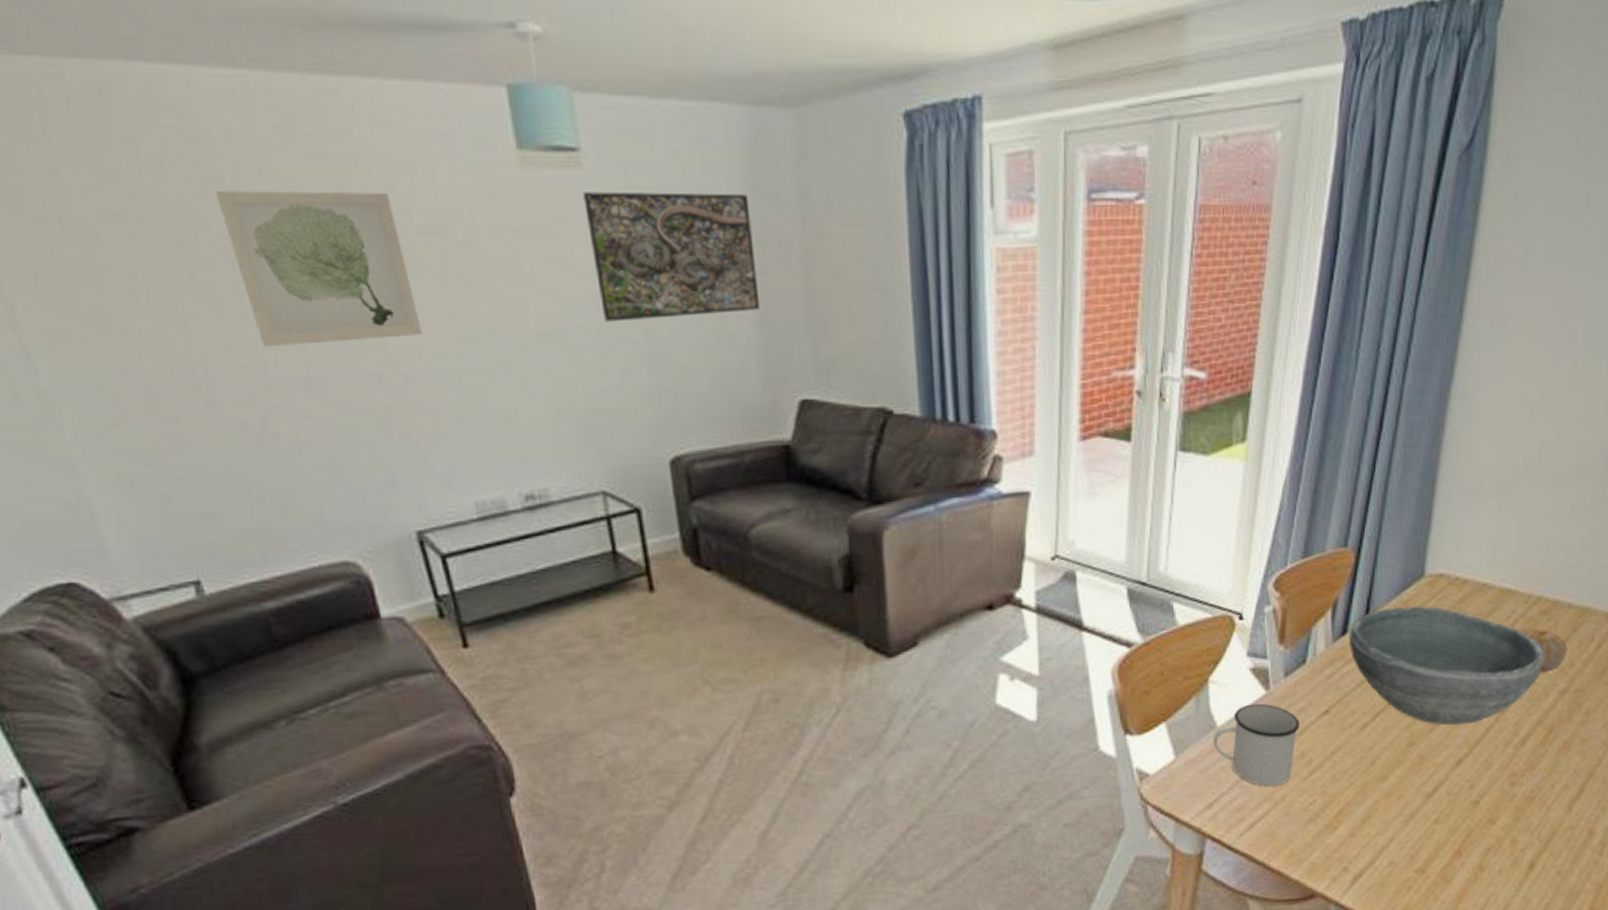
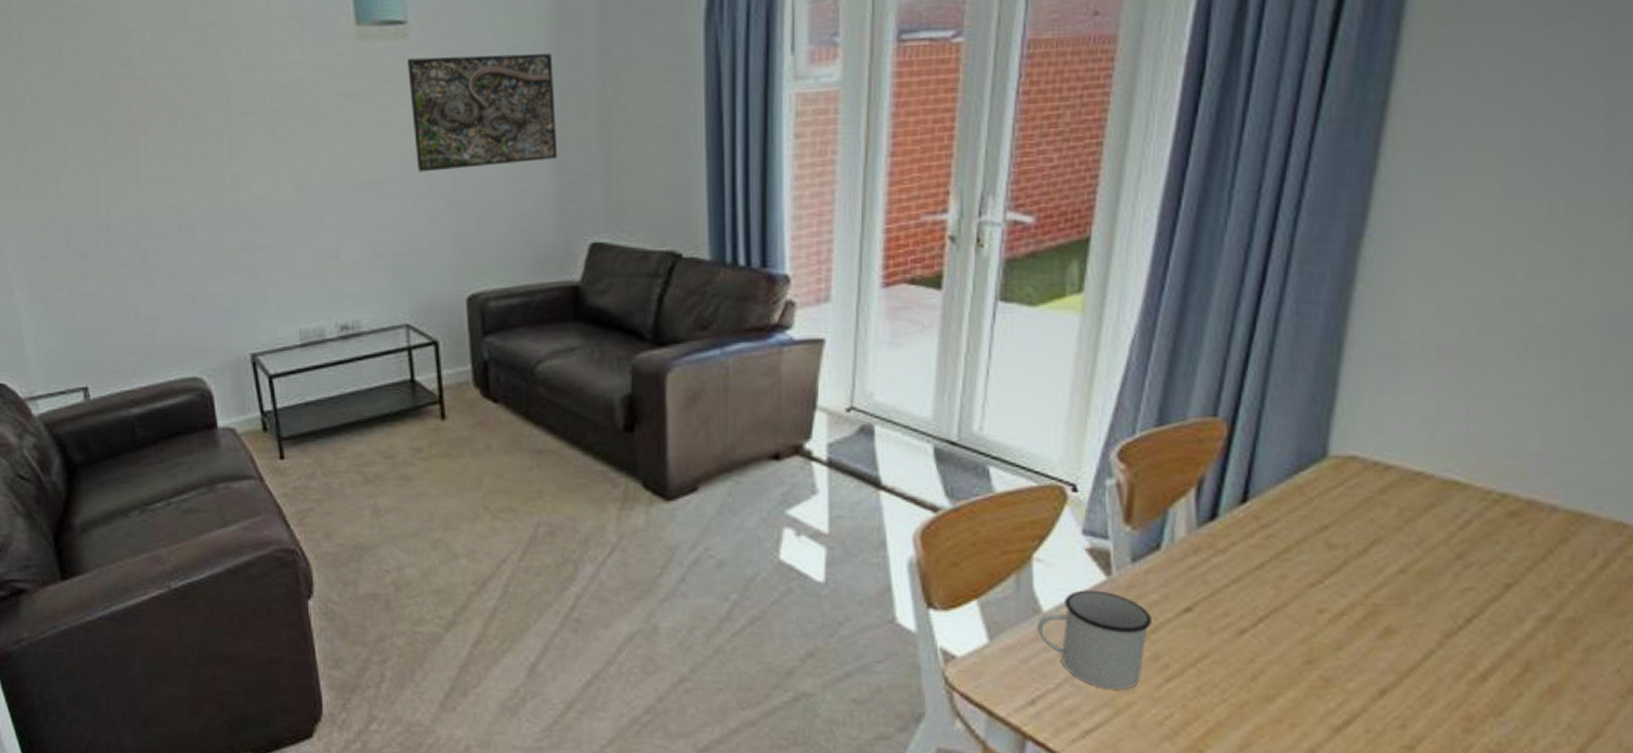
wall art: present [215,190,422,348] -> none [127,67,269,197]
bowl: present [1348,606,1545,726] -> none [1219,493,1515,646]
fruit: present [1518,627,1568,673] -> none [1471,532,1552,592]

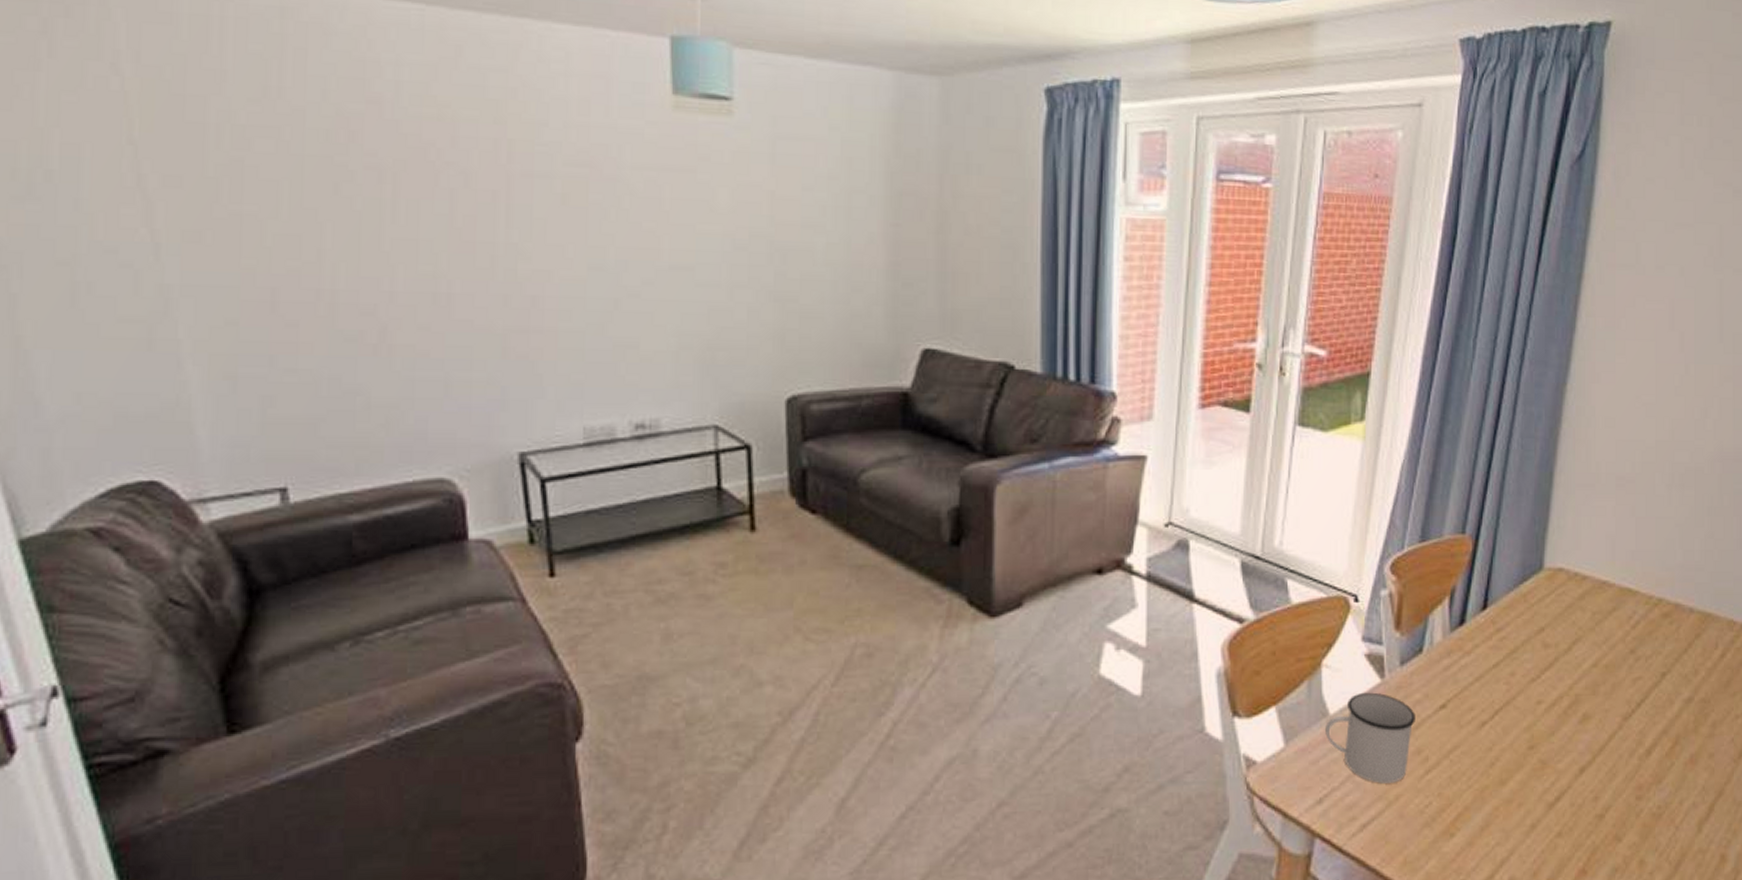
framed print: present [407,53,558,172] -> none [730,138,892,261]

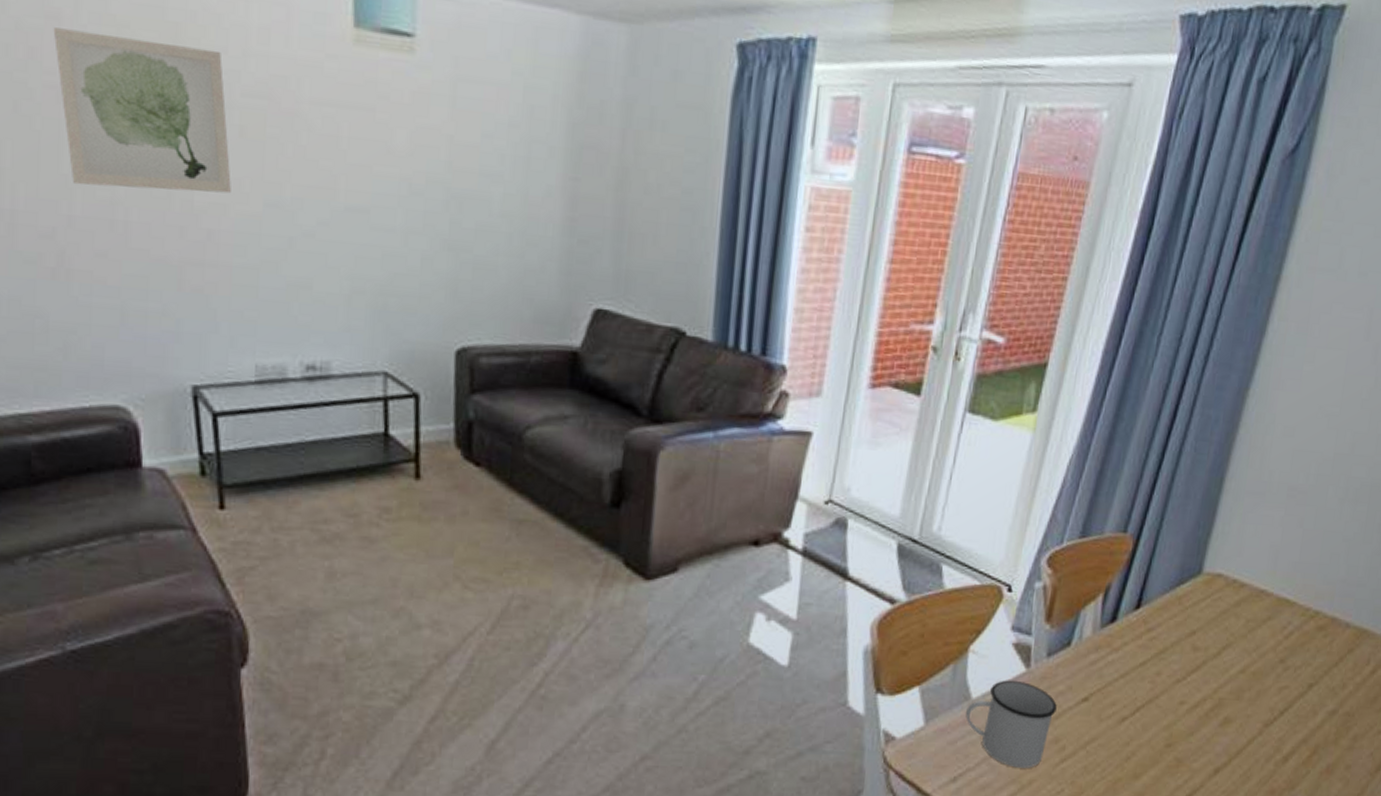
wall art: none [374,111,555,261] -> present [53,27,231,194]

